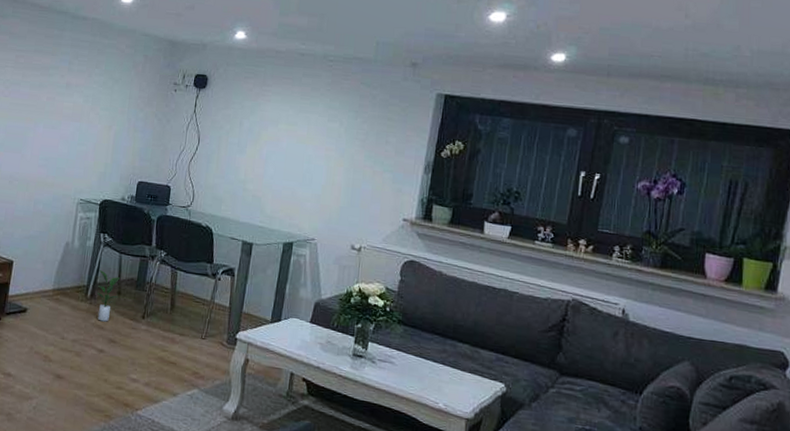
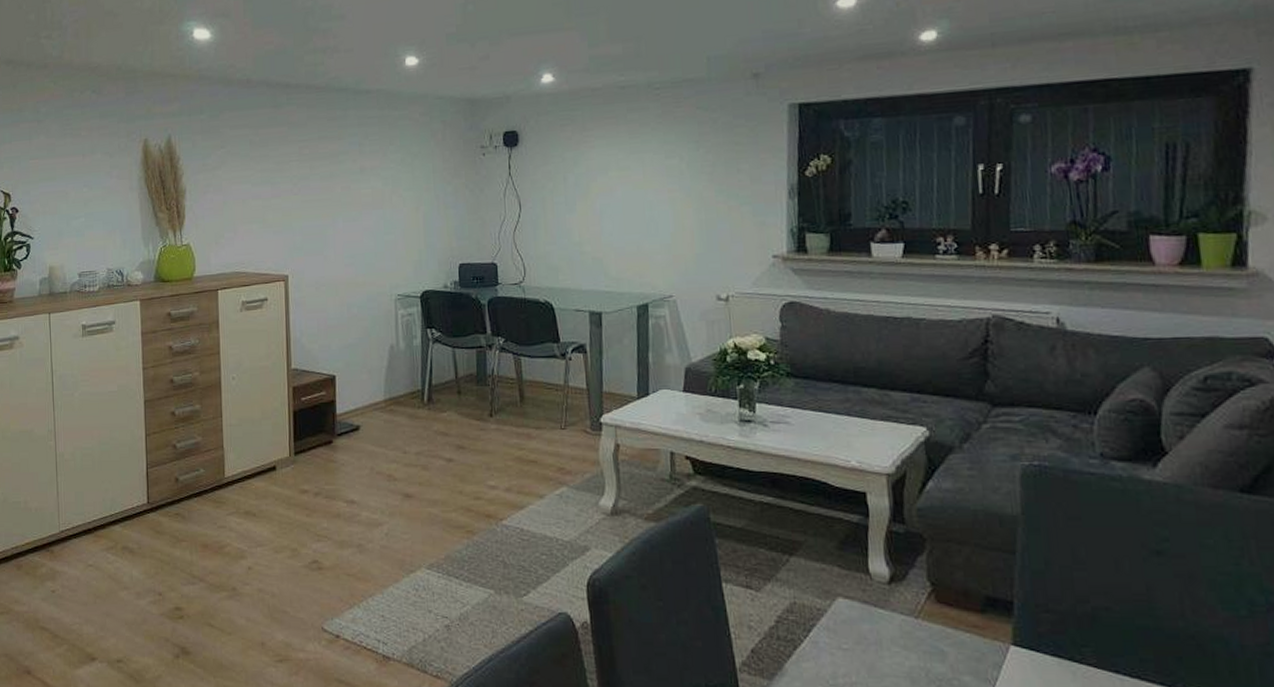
potted plant: present [96,270,120,322] -> none [432,370,459,427]

